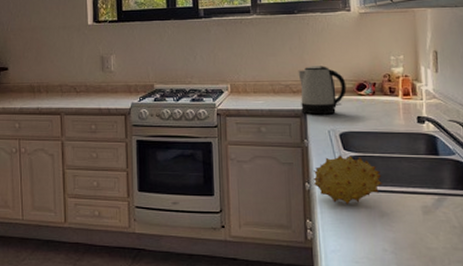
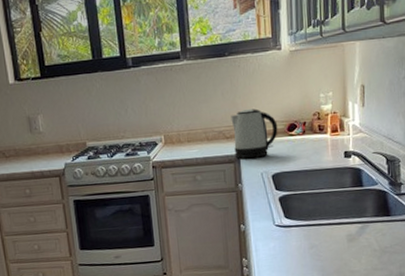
fruit: present [313,154,382,204] -> none [247,195,312,240]

